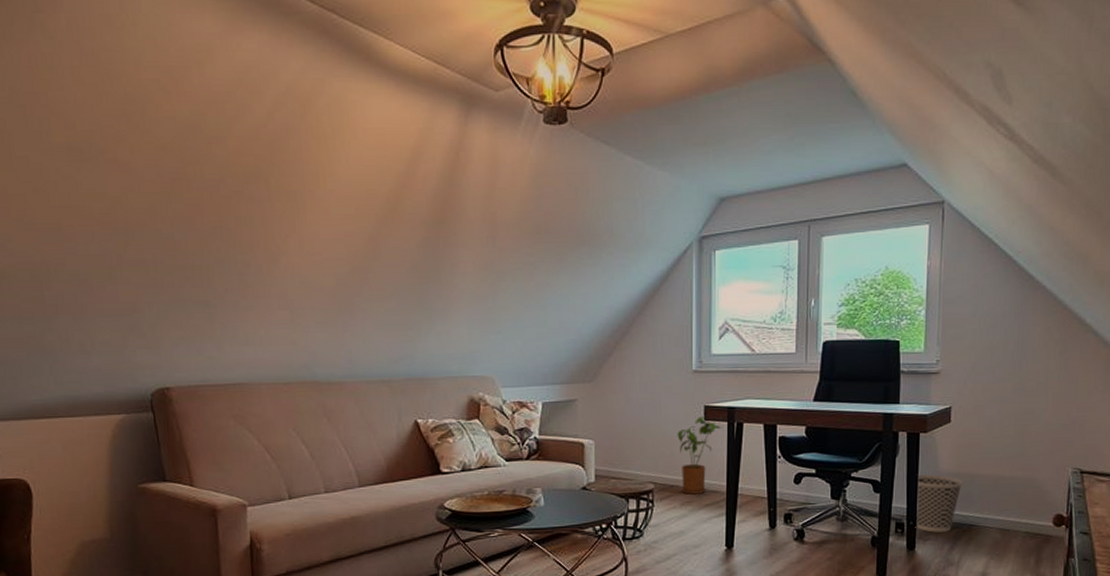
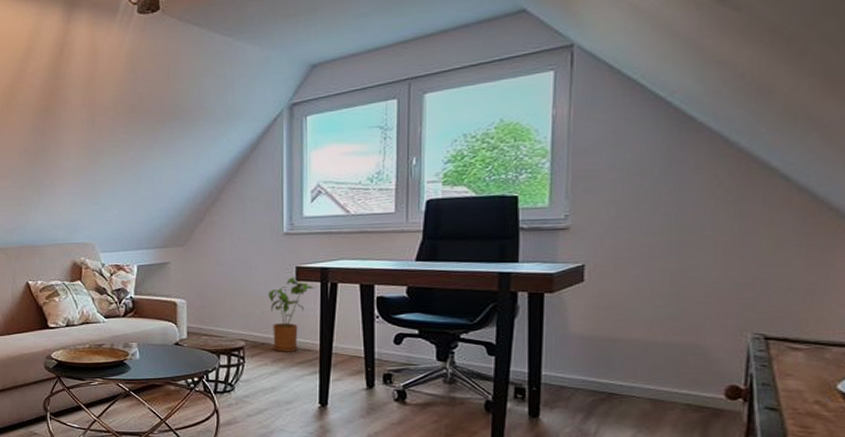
wastebasket: present [915,475,963,533] -> none [539,338,600,400]

